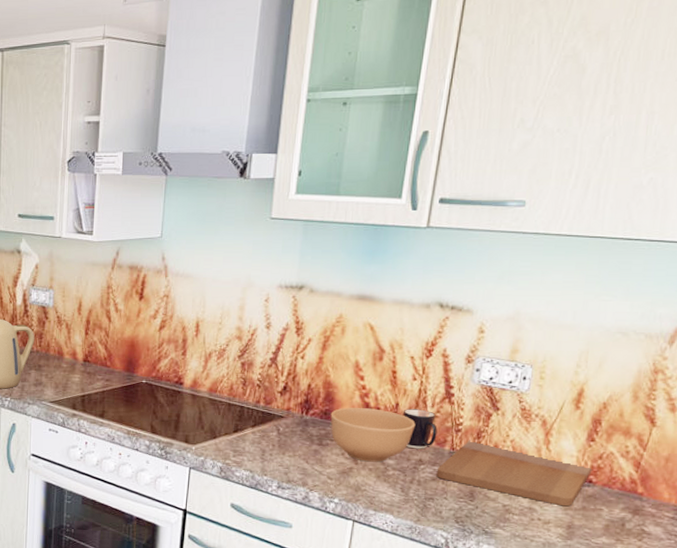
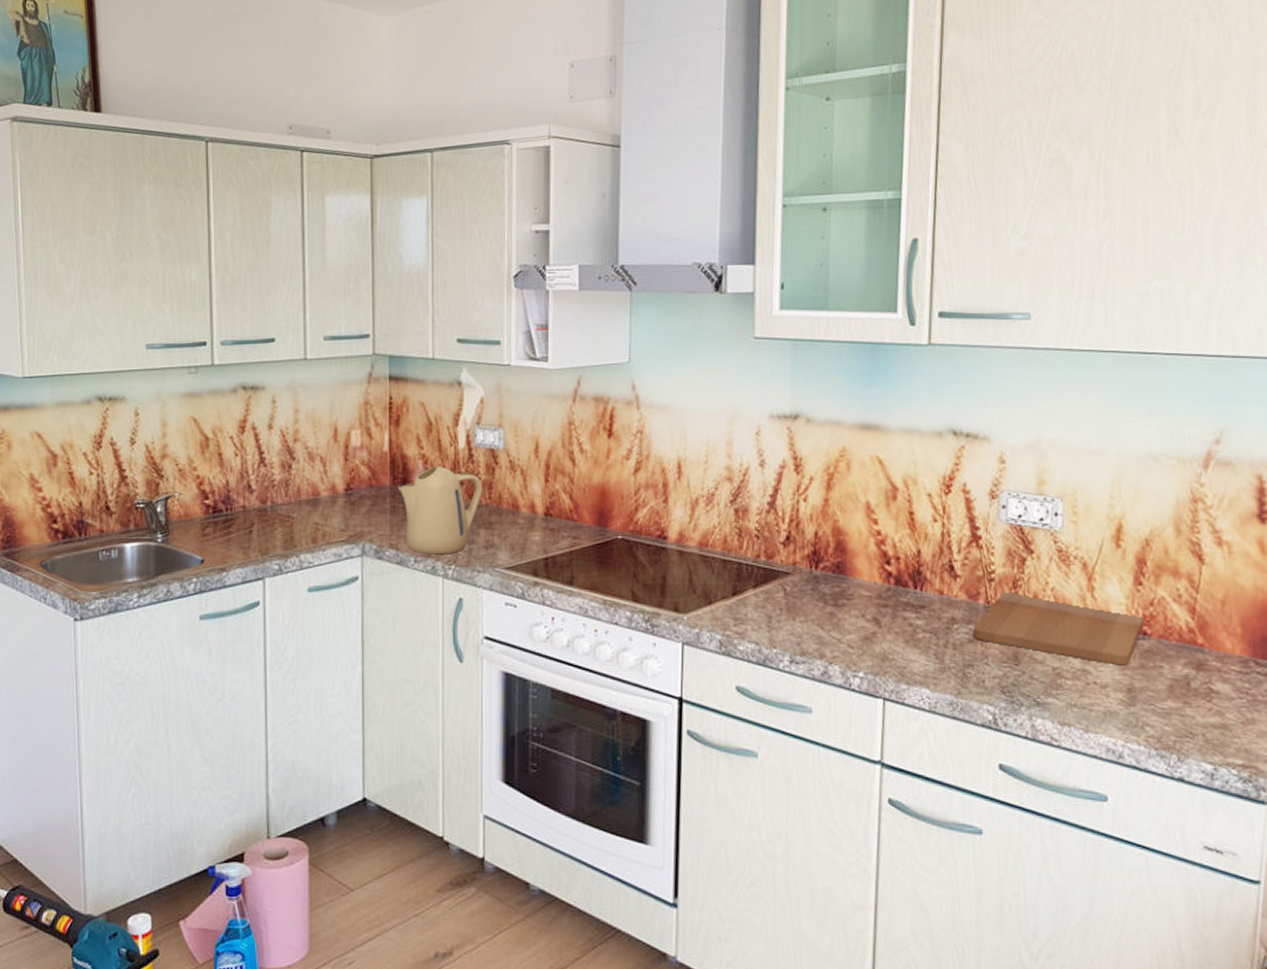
bowl: present [330,407,416,462] -> none [844,558,943,624]
mug: present [402,409,437,449] -> none [926,556,968,605]

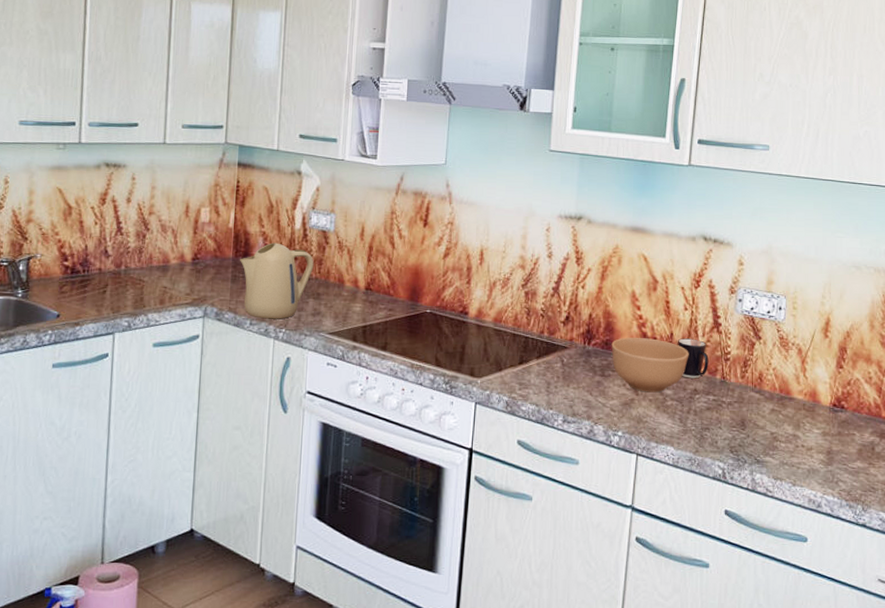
bowl: none [844,558,943,624] -> present [611,337,689,393]
mug: none [926,556,968,605] -> present [677,338,709,379]
cutting board: present [972,590,1146,666] -> none [710,368,844,433]

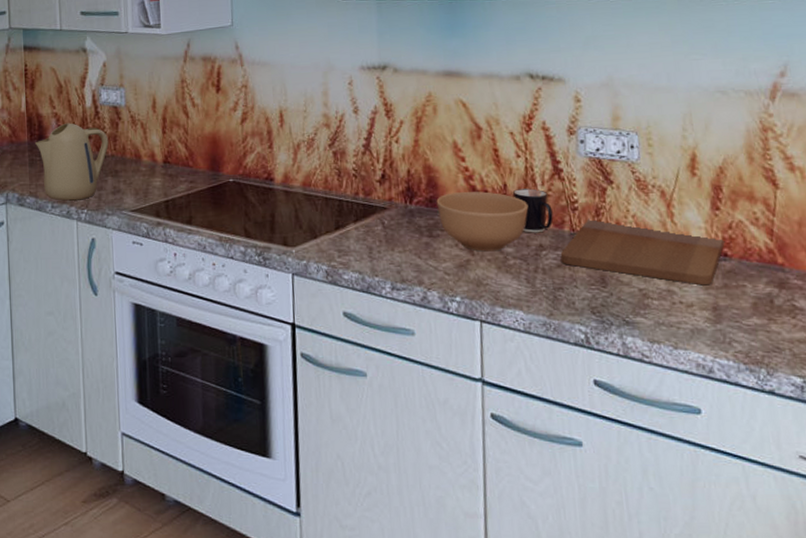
cutting board: none [710,368,844,433] -> present [560,218,726,286]

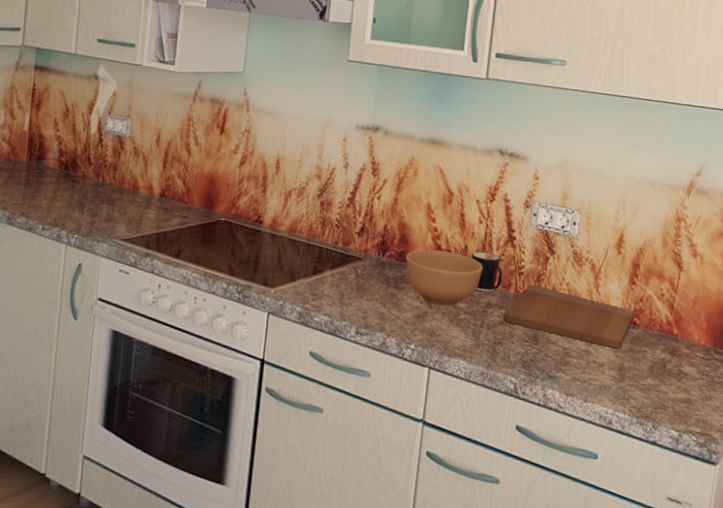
kettle: present [34,123,109,201] -> none [33,147,109,225]

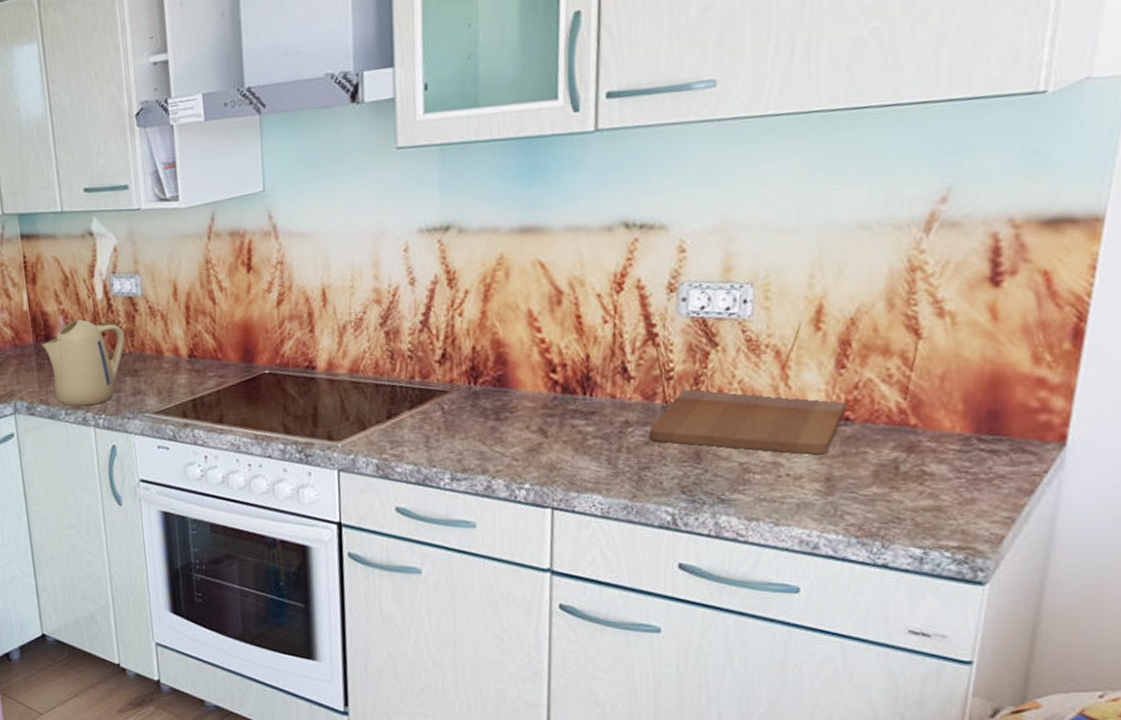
kettle: none [33,147,109,225] -> present [41,319,126,407]
bowl: present [405,250,483,306] -> none [505,365,615,433]
mug: present [471,251,503,293] -> none [596,358,643,409]

